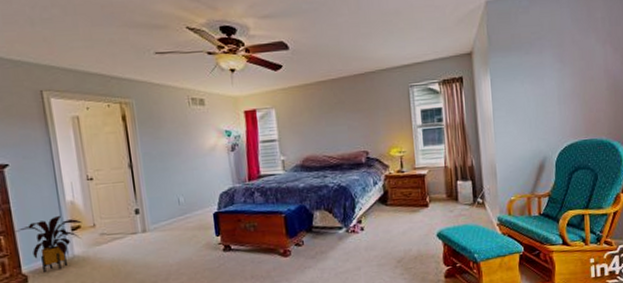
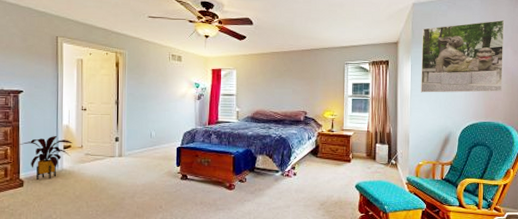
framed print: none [500,10,604,112] -> present [420,19,505,93]

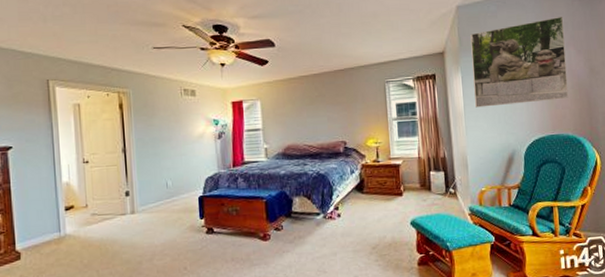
house plant: present [18,136,73,181] -> none [11,196,76,251]

